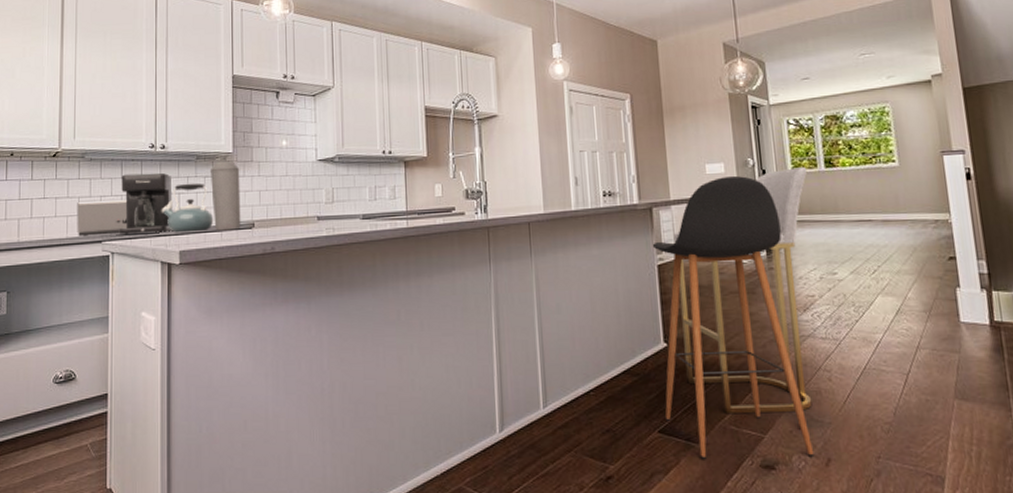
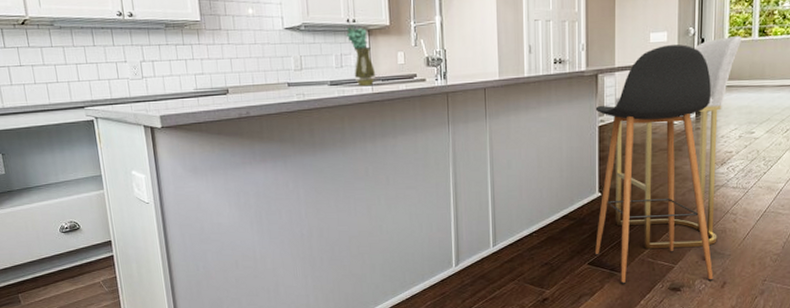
toaster: present [77,199,128,237] -> none [54,66,107,103]
coffee maker: present [119,172,173,235] -> none [93,40,150,101]
kettle: present [162,183,214,233] -> none [138,50,190,99]
canister: present [209,155,241,231] -> none [180,23,216,97]
vase: none [381,156,412,221] -> present [346,24,376,87]

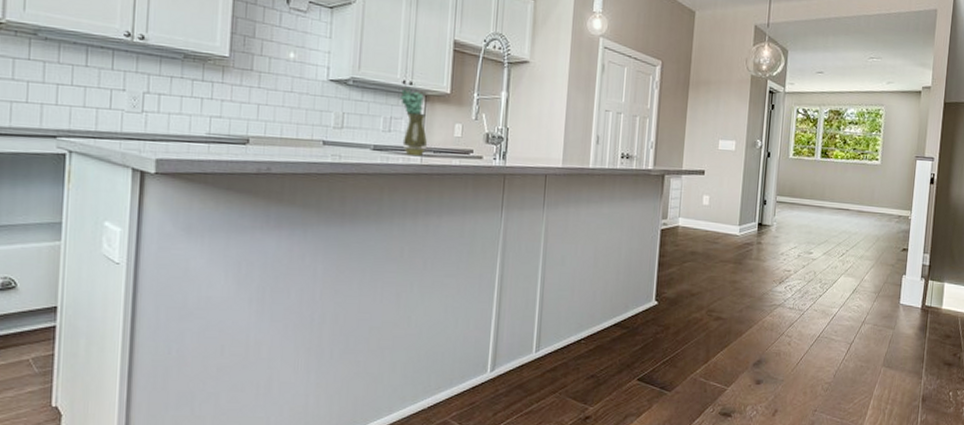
bar stool: present [594,44,714,284] -> none [645,154,775,407]
bar stool: present [615,36,742,249] -> none [670,154,806,369]

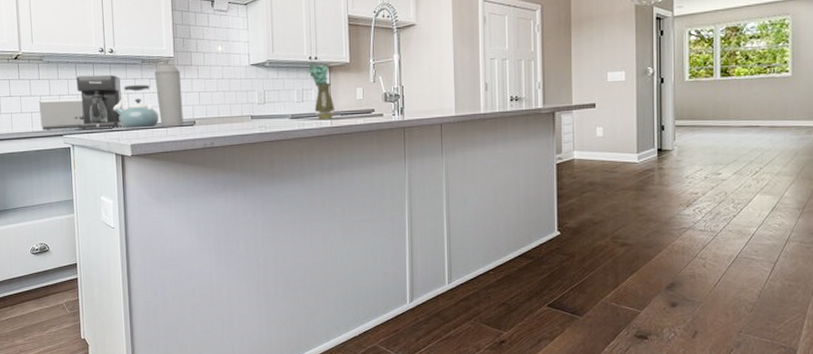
toaster: none [24,86,92,131] -> present [39,98,85,131]
coffee maker: none [79,62,152,136] -> present [76,74,123,130]
kettle: none [137,83,201,141] -> present [114,84,160,129]
canister: none [199,58,237,144] -> present [154,59,184,127]

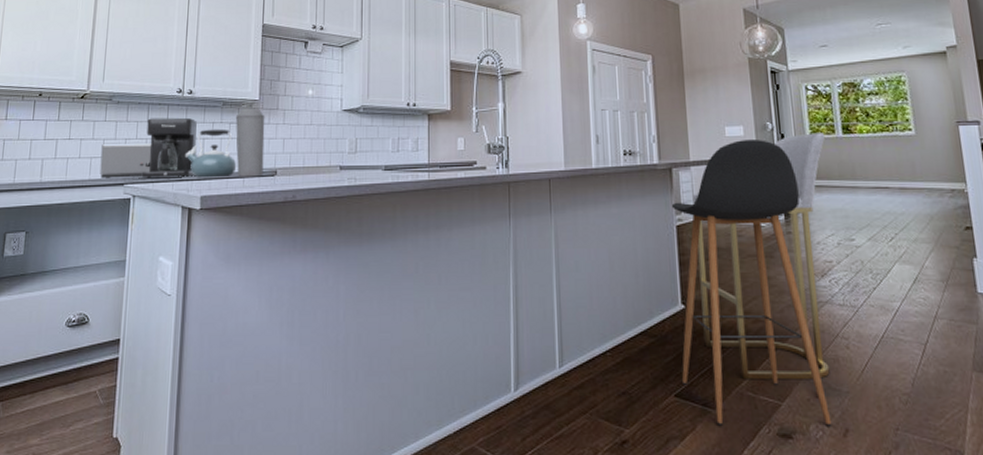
vase: present [308,61,336,121] -> none [405,108,434,173]
bar stool: none [553,84,683,329] -> present [671,140,832,426]
bar stool: none [573,76,704,292] -> present [692,133,830,379]

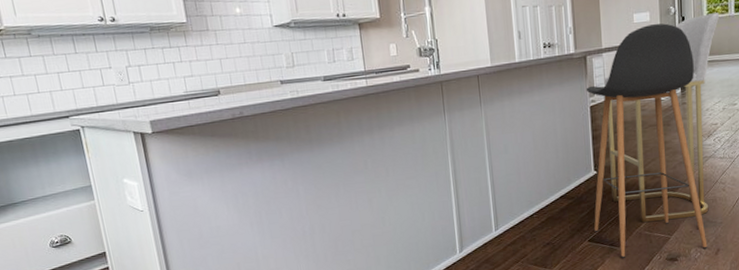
toaster: present [99,142,151,180] -> none [34,74,93,114]
coffee maker: present [141,117,198,179] -> none [75,46,138,109]
kettle: present [186,128,237,178] -> none [124,54,179,104]
canister: present [235,102,265,177] -> none [166,25,207,100]

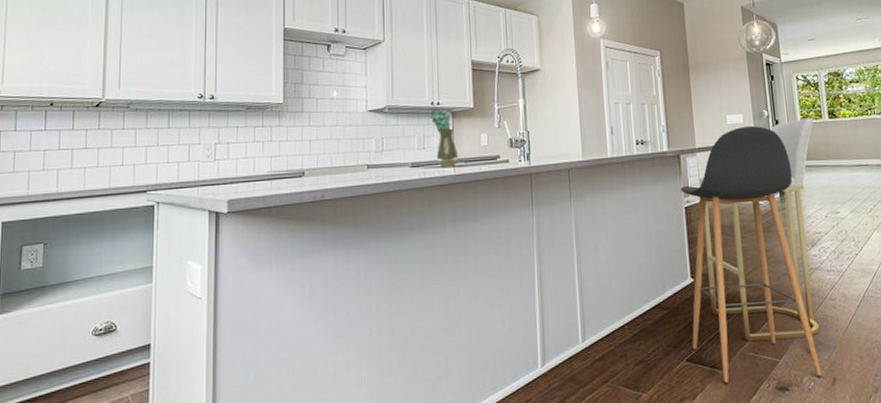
vase: none [336,19,370,81] -> present [429,107,459,169]

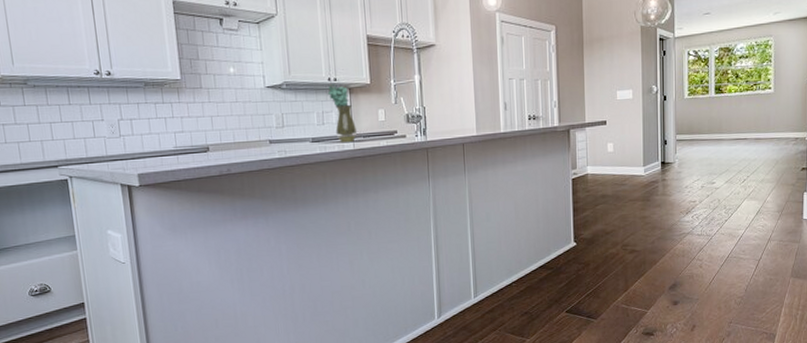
bar stool: present [680,126,822,384] -> none [568,101,684,331]
bar stool: present [699,118,820,341] -> none [586,93,700,295]

